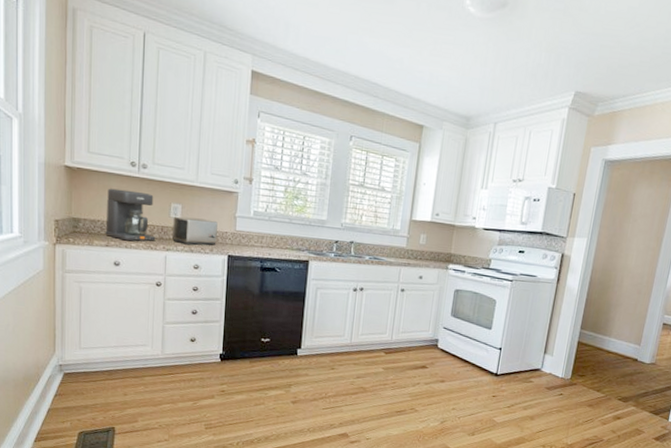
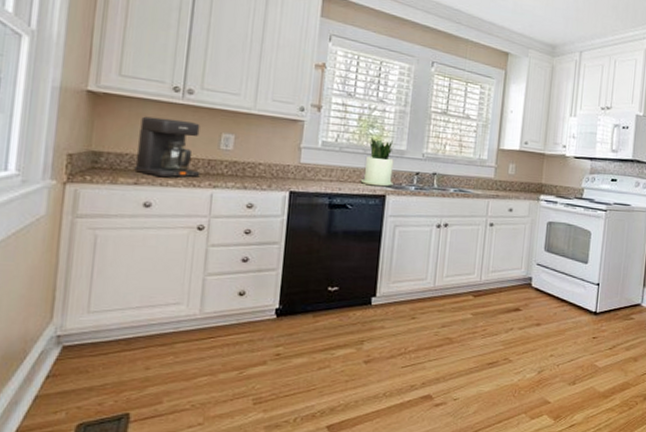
toaster: present [172,216,218,246] -> none [221,148,278,181]
planter: none [287,208,317,254] -> present [360,137,396,187]

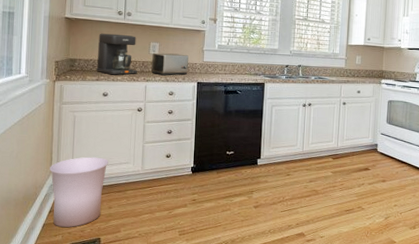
waste bin: none [50,295,148,400] -> present [50,157,108,228]
toaster: none [221,148,278,181] -> present [151,52,189,76]
planter: present [360,137,396,187] -> none [246,40,270,77]

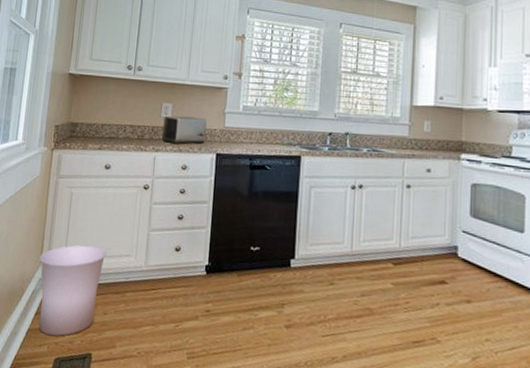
coffee maker: present [96,33,138,75] -> none [99,92,147,143]

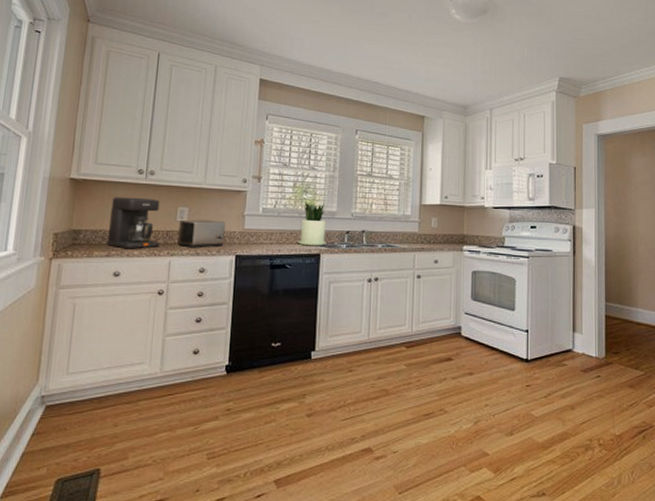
waste bin: present [39,245,107,336] -> none [36,357,116,457]
coffee maker: none [99,92,147,143] -> present [106,197,160,249]
planter: none [277,100,308,148] -> present [297,201,327,246]

